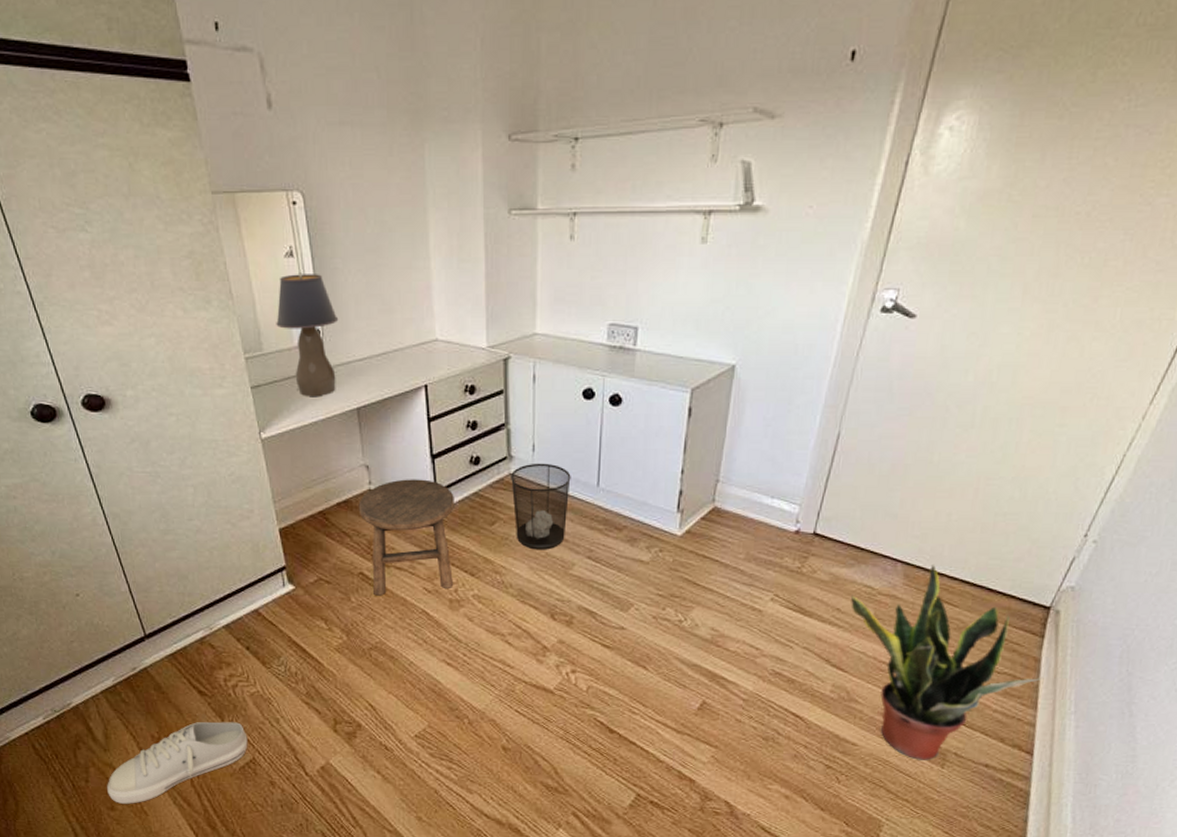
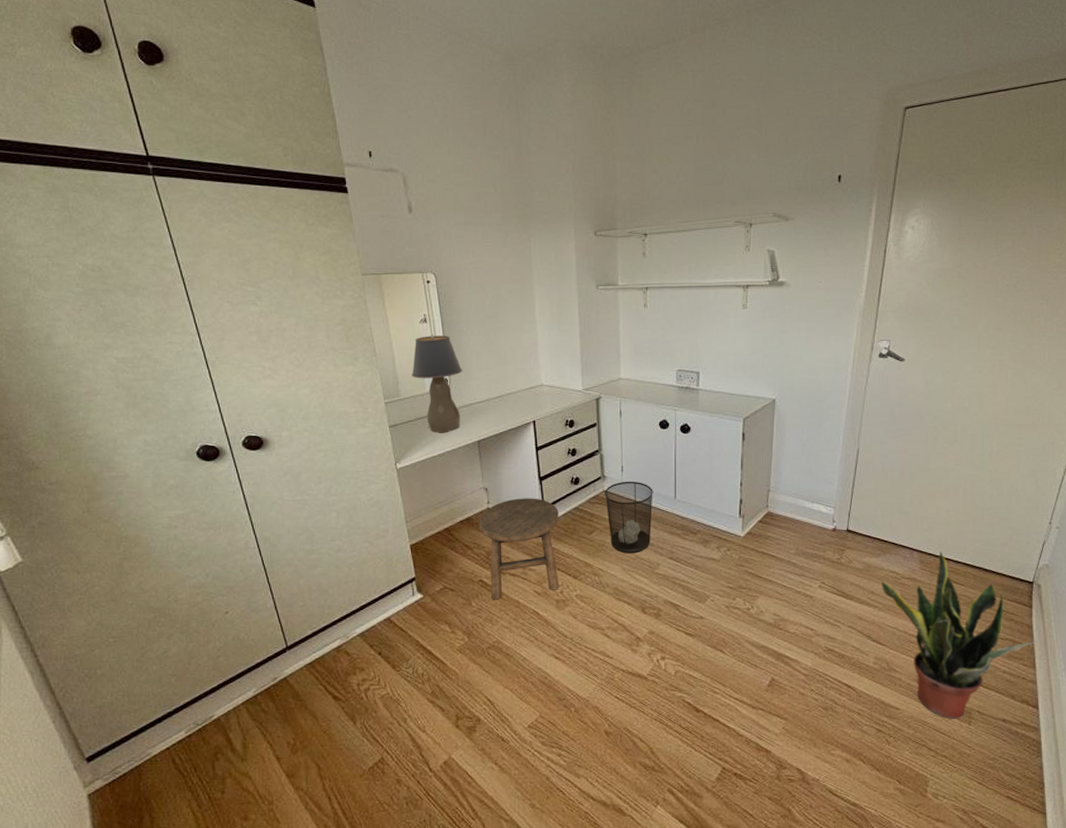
shoe: present [107,721,248,804] -> none [242,724,377,813]

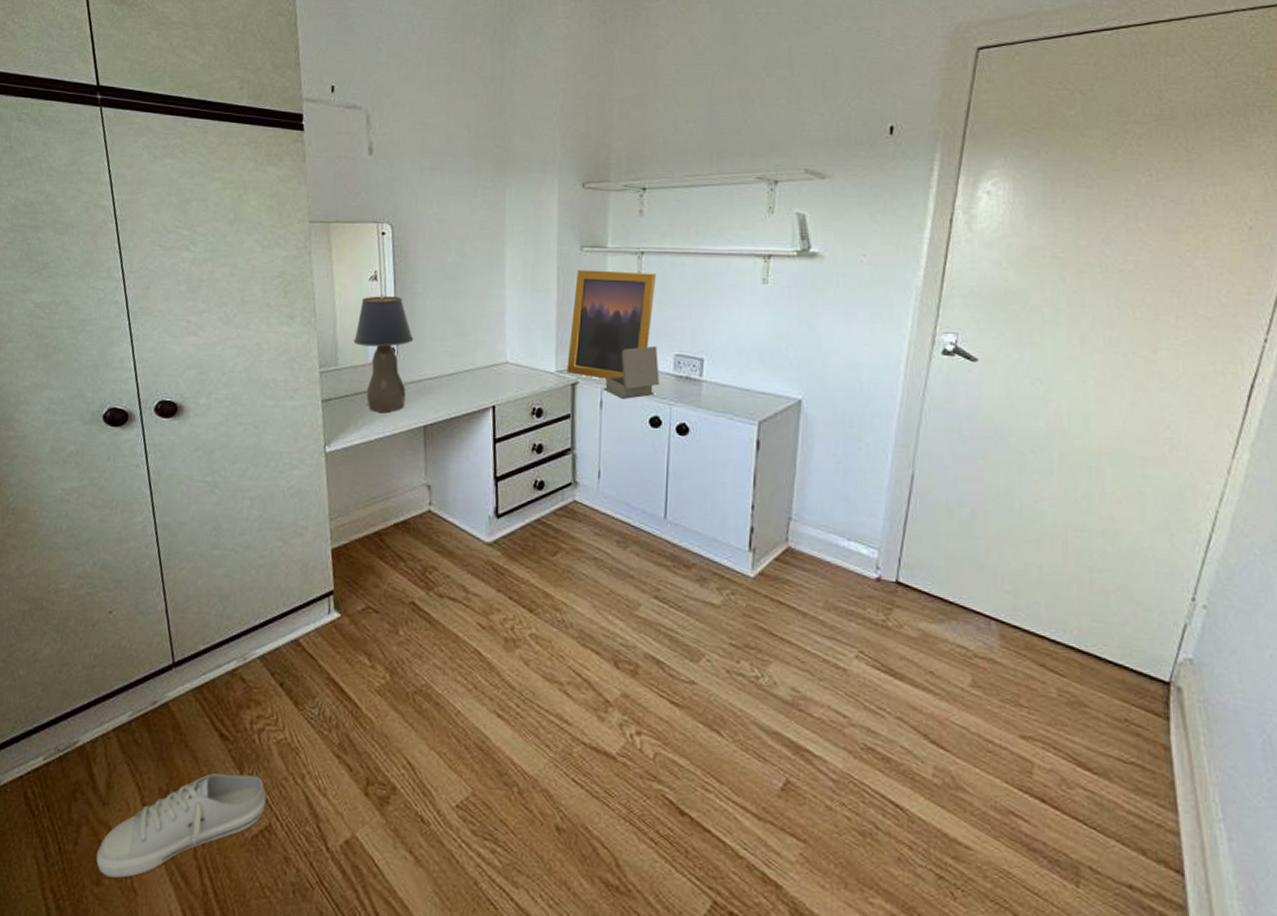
shoe: none [242,724,377,813] -> present [96,773,267,878]
stool: present [478,498,559,600] -> none [416,501,516,630]
picture frame: none [591,304,659,393] -> present [567,269,657,379]
waste bin: present [604,481,653,554] -> none [574,490,637,587]
jewelry box: none [622,364,665,409] -> present [603,345,659,400]
potted plant: present [882,551,1037,719] -> none [945,623,1179,875]

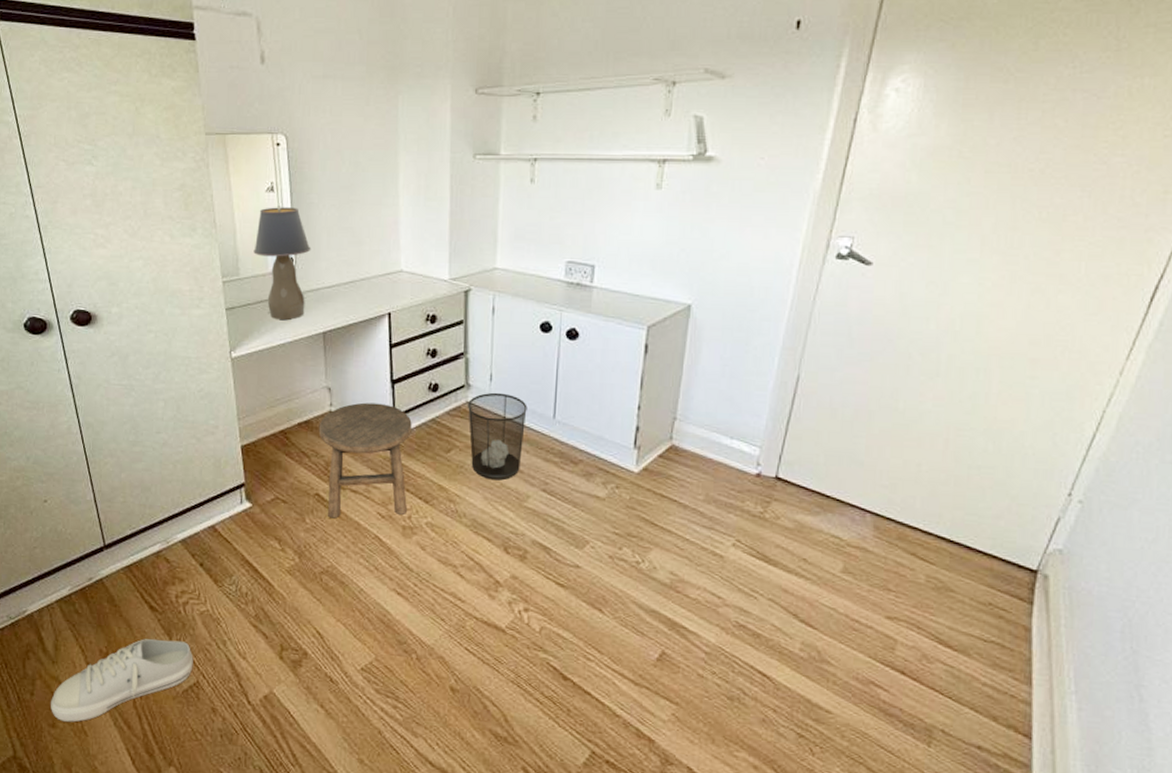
stool: none [416,501,516,630] -> present [318,402,412,519]
picture frame: present [567,269,657,379] -> none [460,177,550,286]
waste bin: none [574,490,637,587] -> present [467,392,527,481]
jewelry box: present [603,345,659,400] -> none [496,253,551,306]

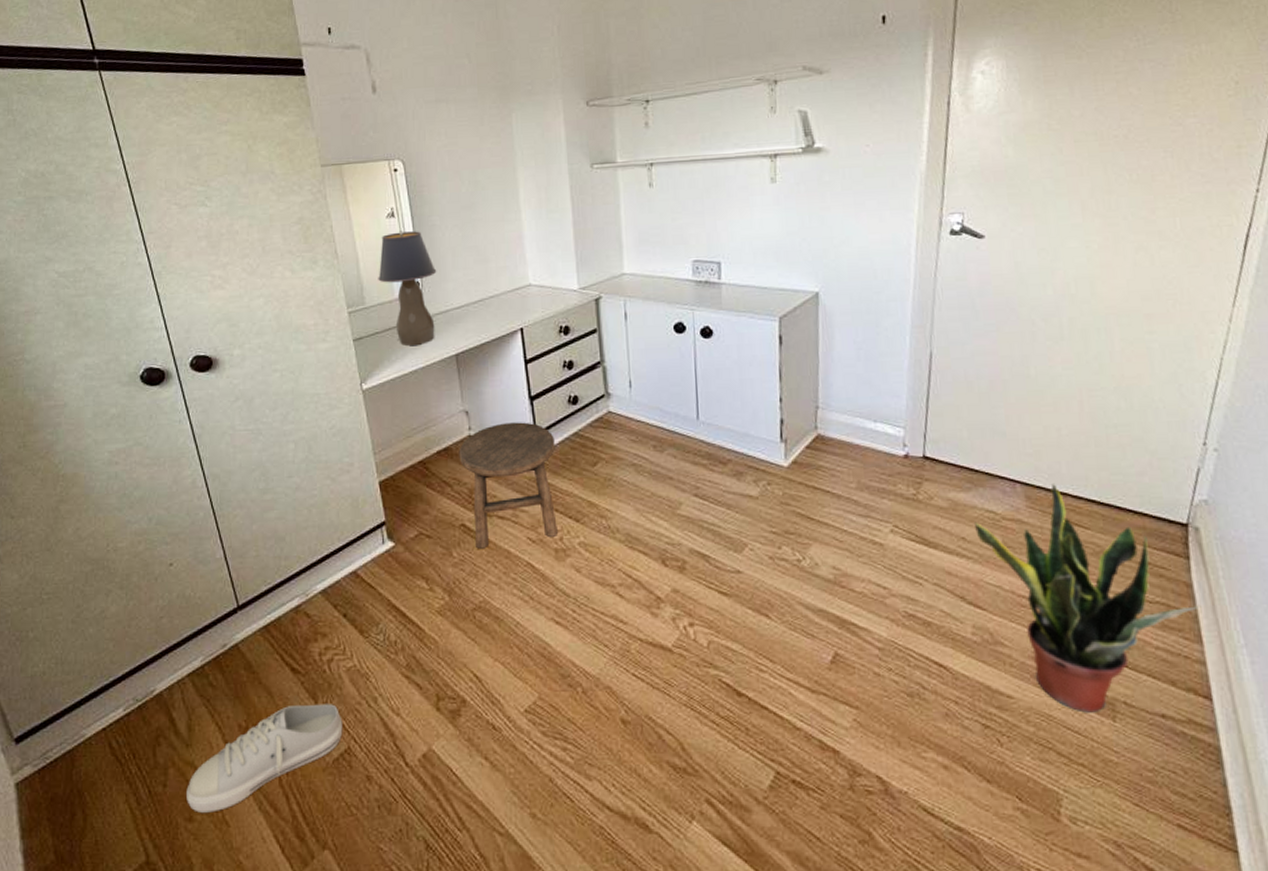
waste bin: present [467,392,527,481] -> none [608,398,670,490]
potted plant: none [818,516,1037,736] -> present [975,482,1202,713]

